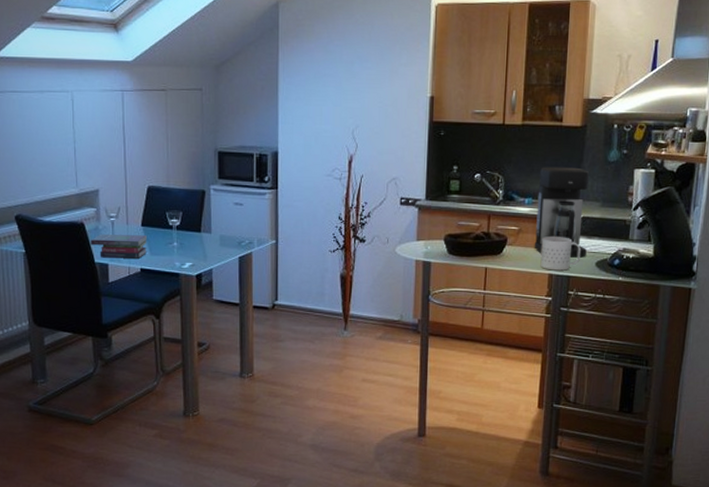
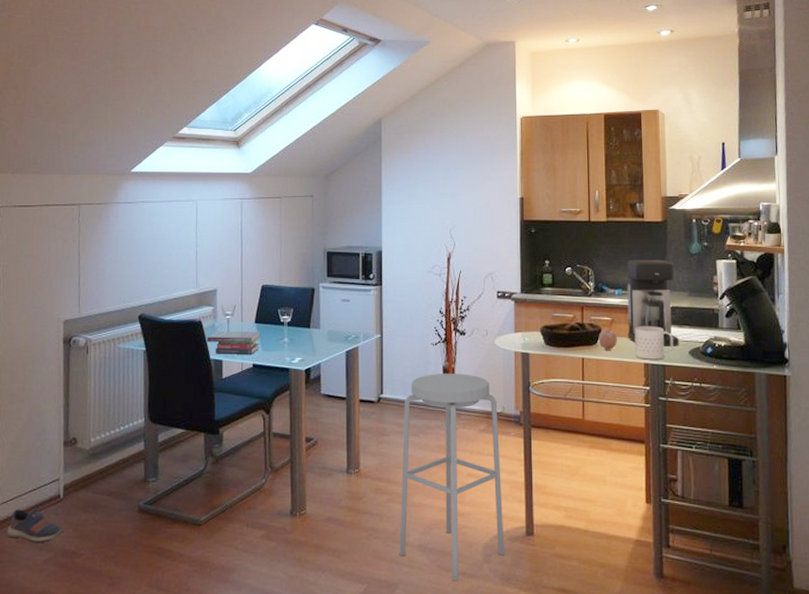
stool: none [293,281,397,477] -> present [400,374,505,581]
fruit: none [503,239,523,260] -> present [598,330,617,350]

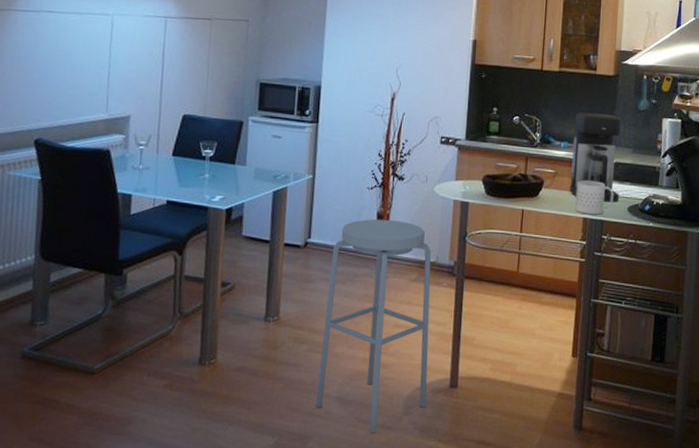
books: present [207,331,260,354] -> none [115,162,177,190]
fruit: present [598,330,617,350] -> none [540,182,559,203]

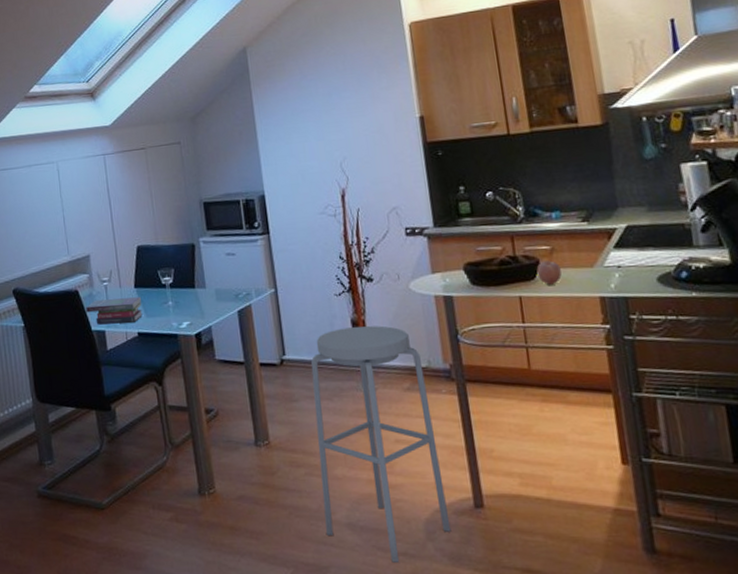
books: none [115,162,177,190] -> present [86,297,143,325]
fruit: none [540,182,559,203] -> present [536,260,562,285]
coffee maker: present [569,112,621,202] -> none [563,170,643,275]
mug: present [575,180,614,215] -> none [581,251,636,293]

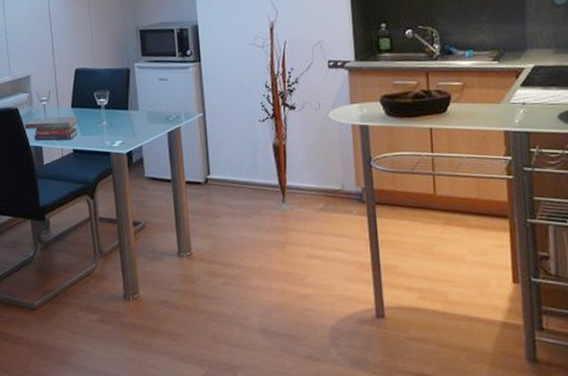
stool: present [310,326,451,563] -> none [233,150,354,365]
fruit: present [536,260,562,285] -> none [447,96,471,118]

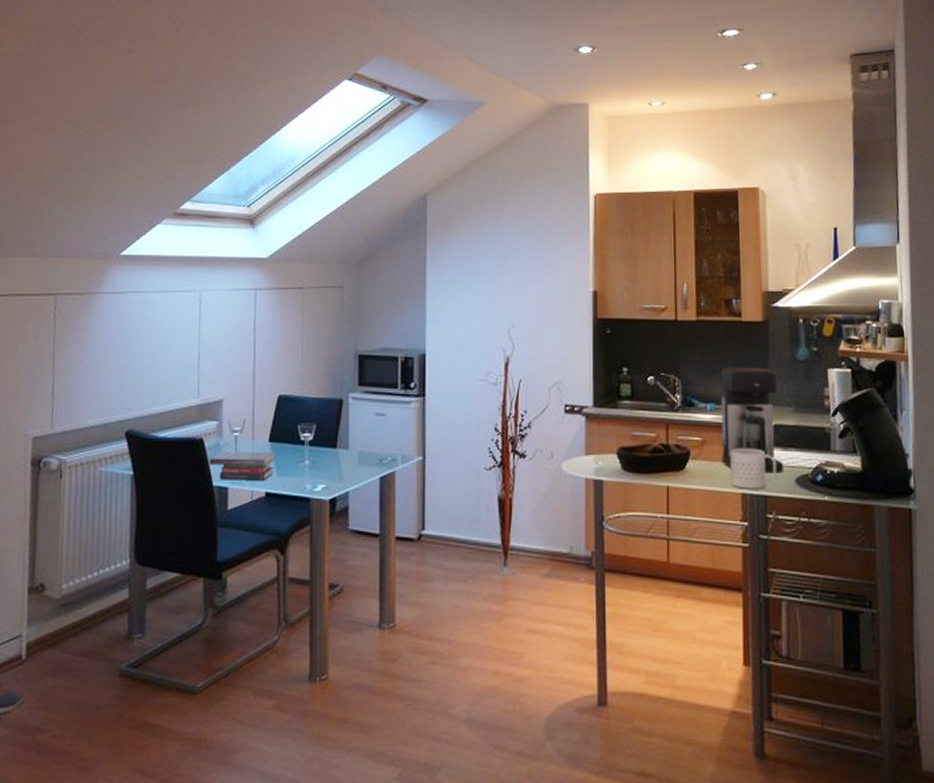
coffee maker: none [478,14,545,111] -> present [721,367,783,473]
mug: none [490,89,539,127] -> present [729,448,777,489]

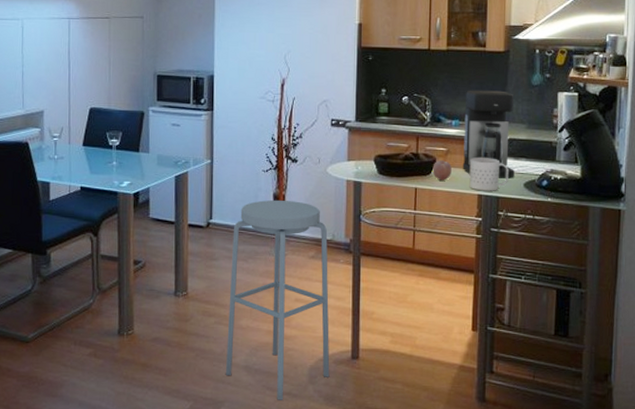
books: present [209,451,274,480] -> none [34,153,87,177]
stool: none [443,505,572,763] -> present [226,200,330,400]
fruit: none [686,452,709,477] -> present [432,160,452,181]

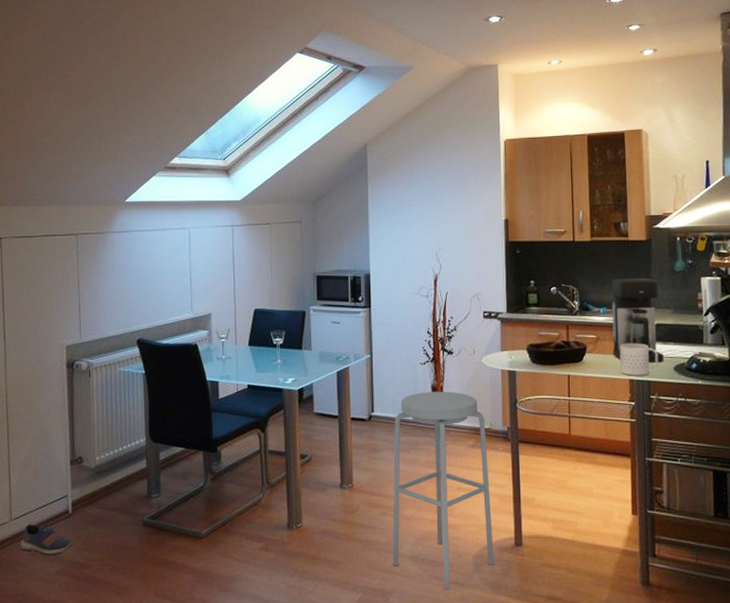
fruit: present [432,160,452,181] -> none [584,347,602,367]

